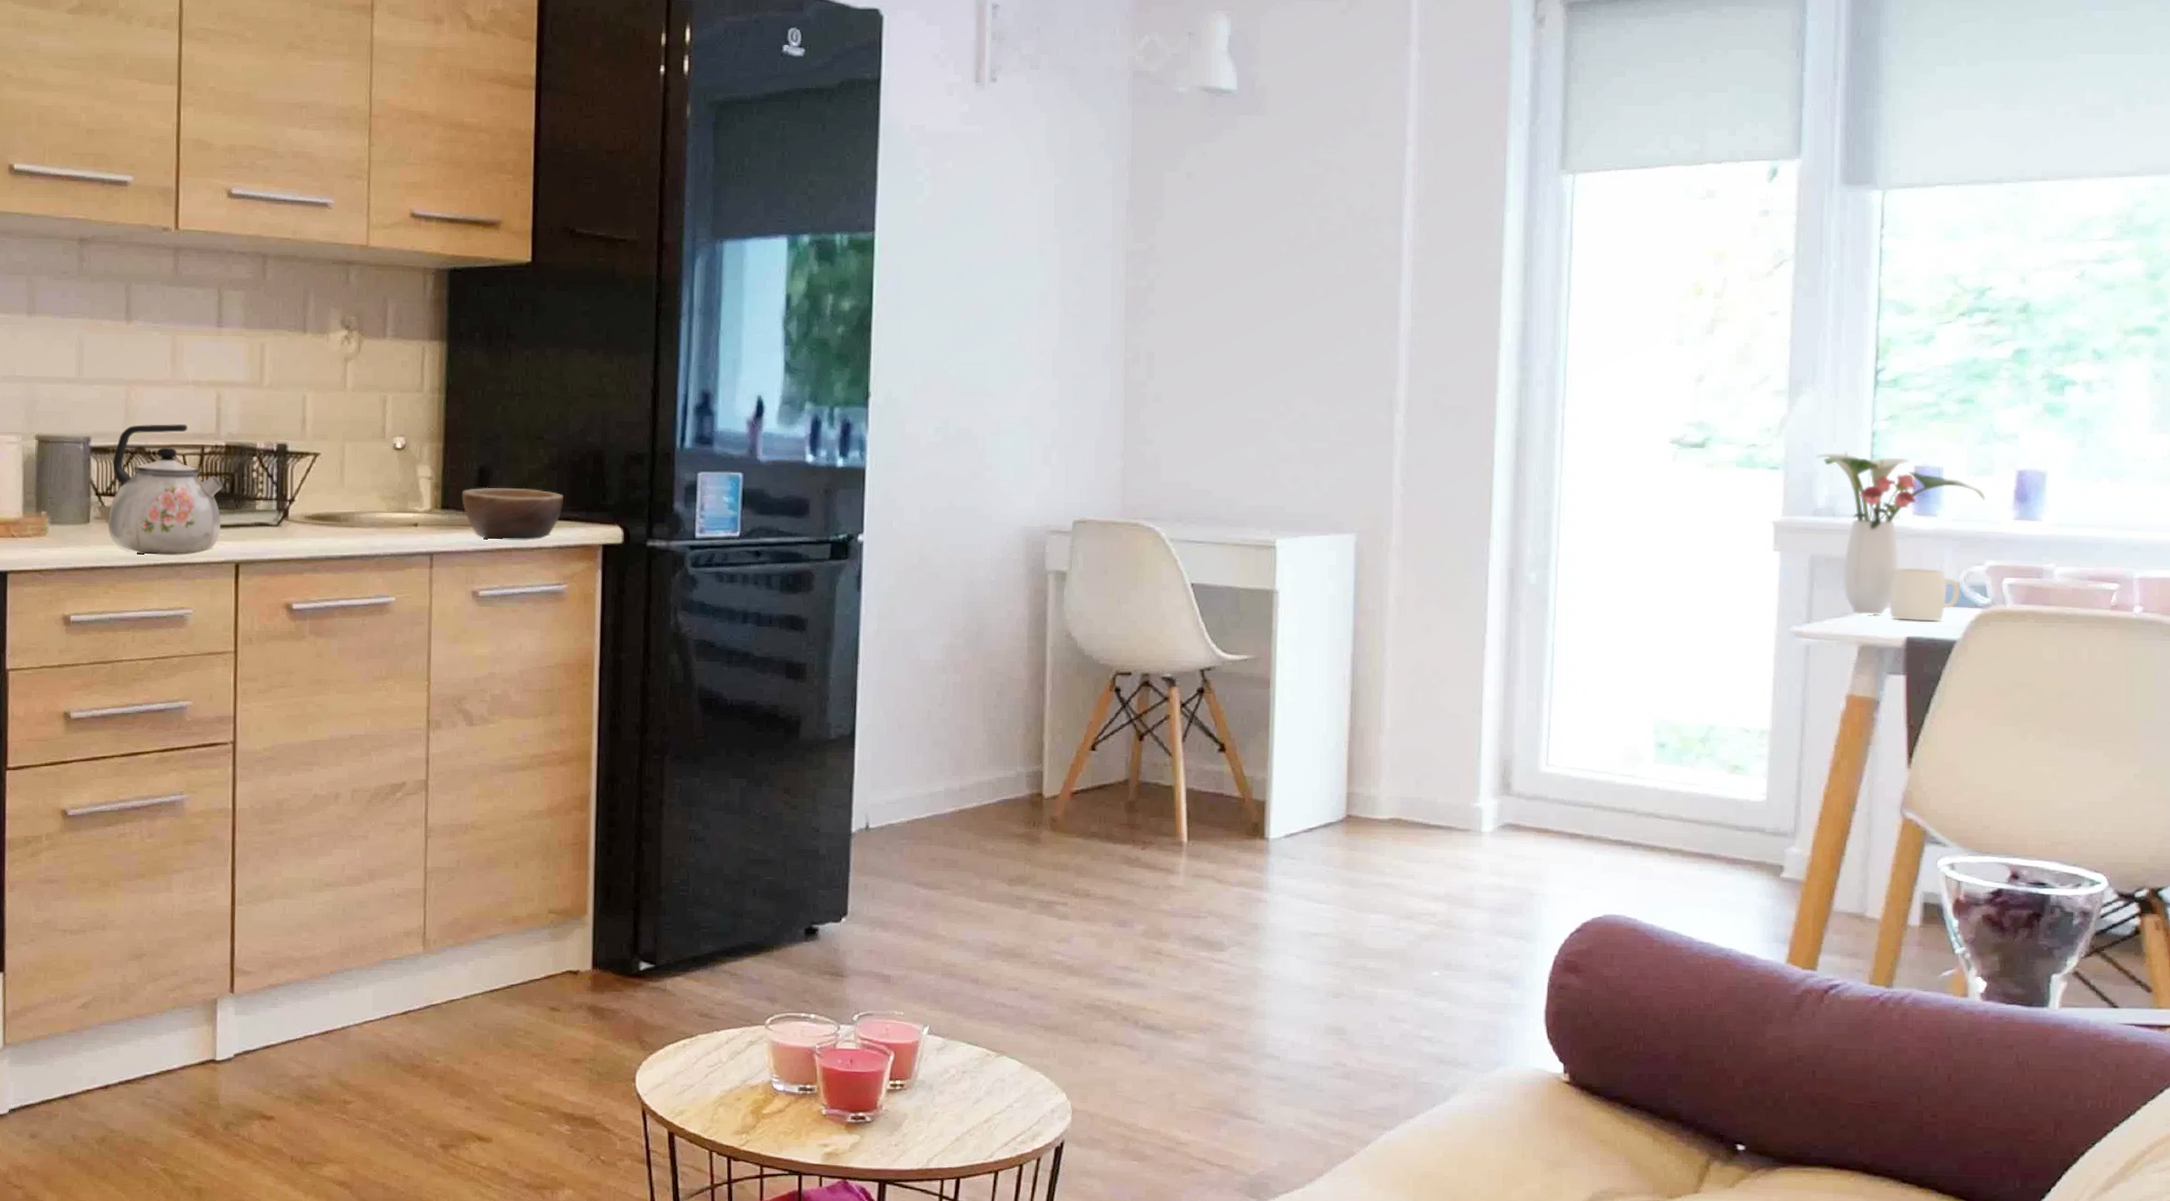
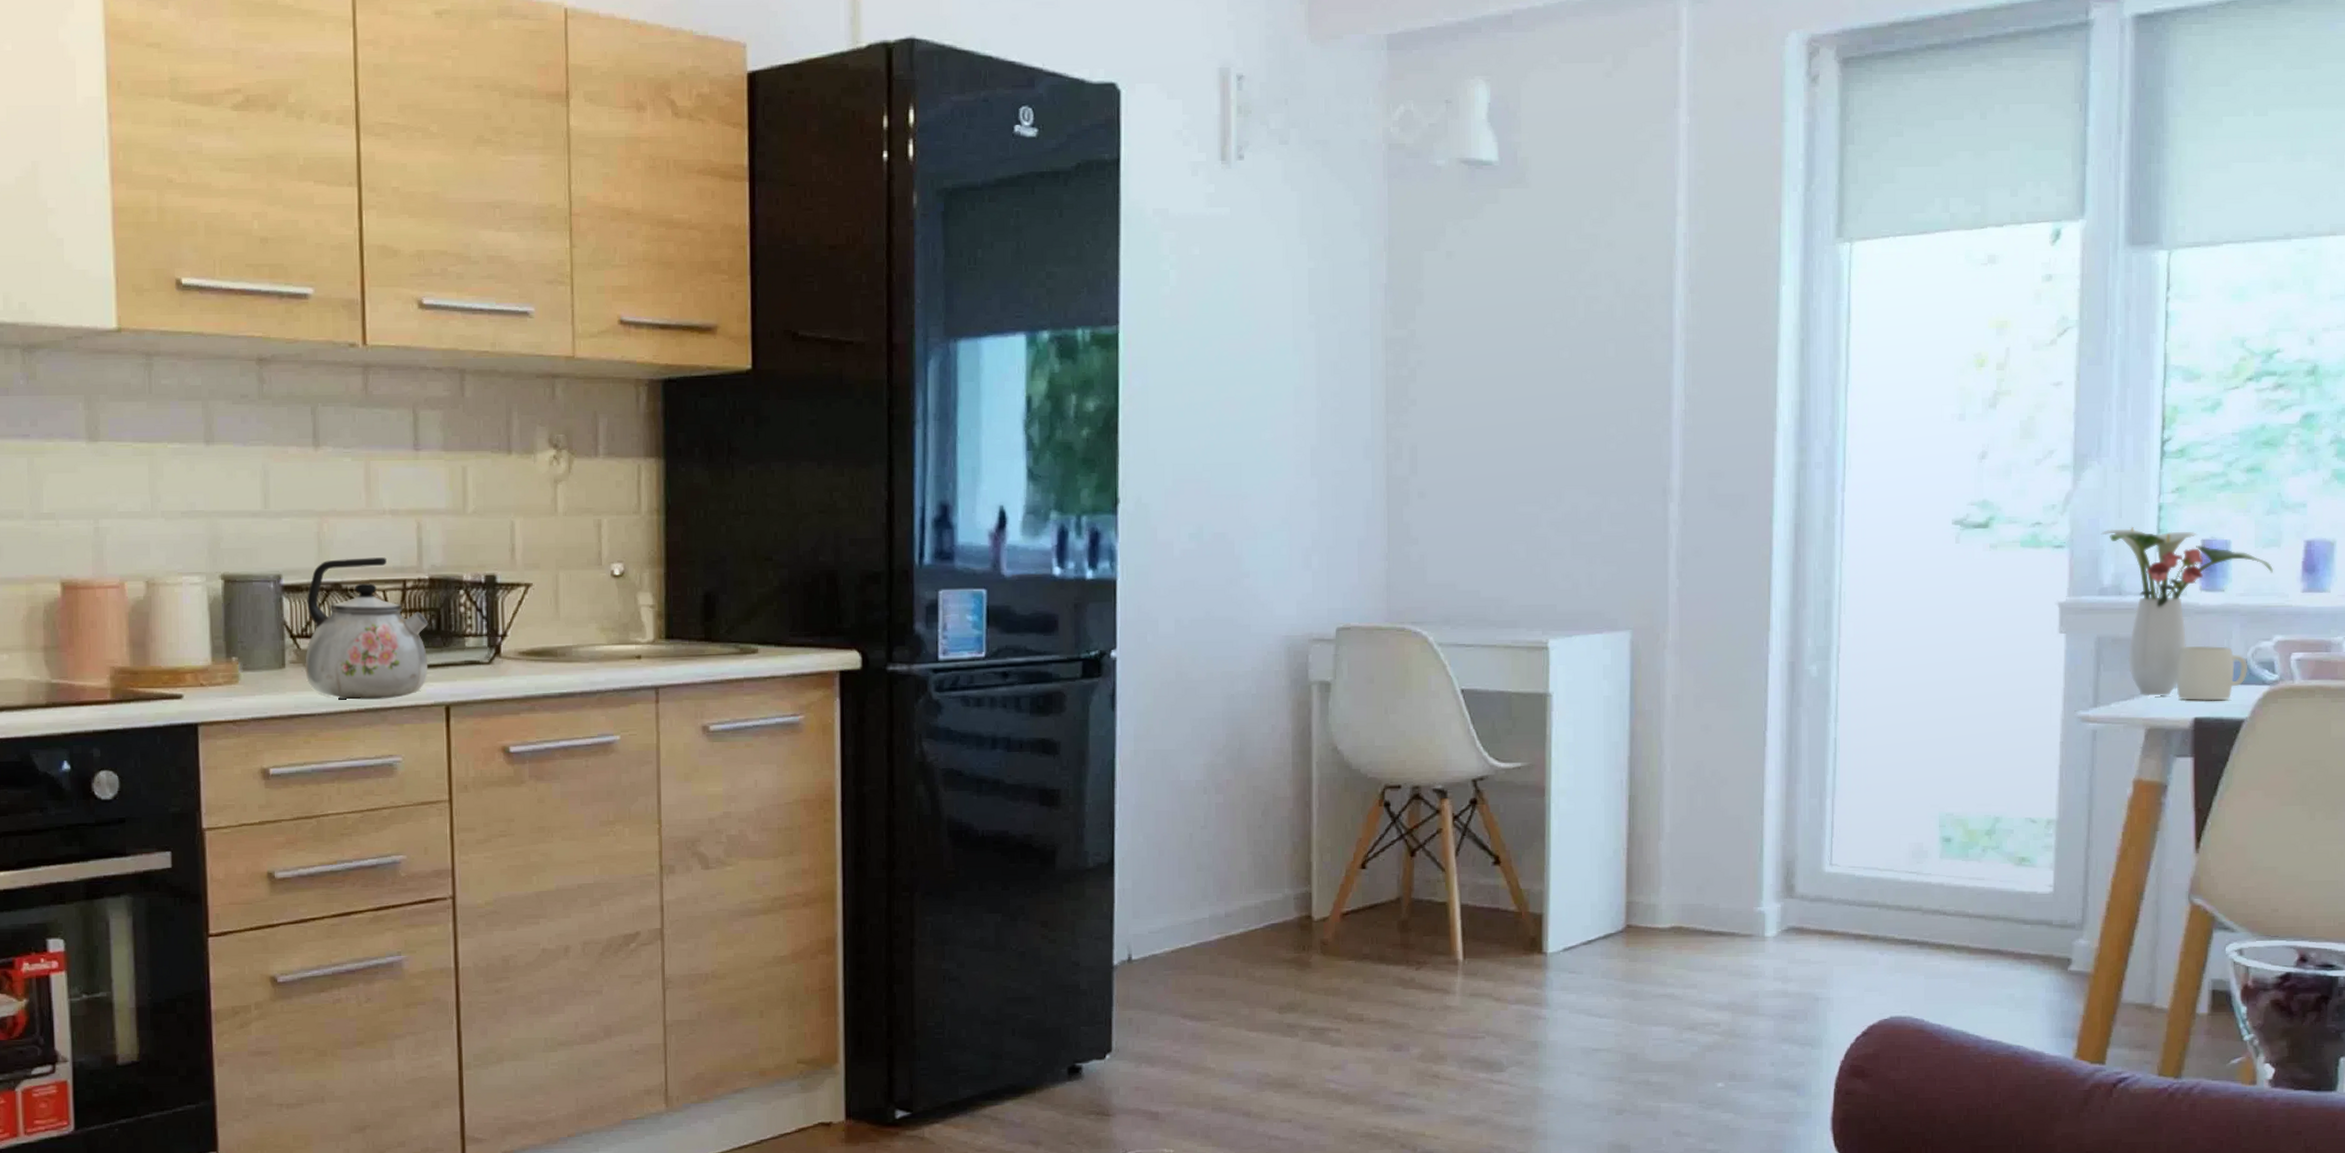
bowl: present [462,488,563,541] -> none [687,613,796,670]

